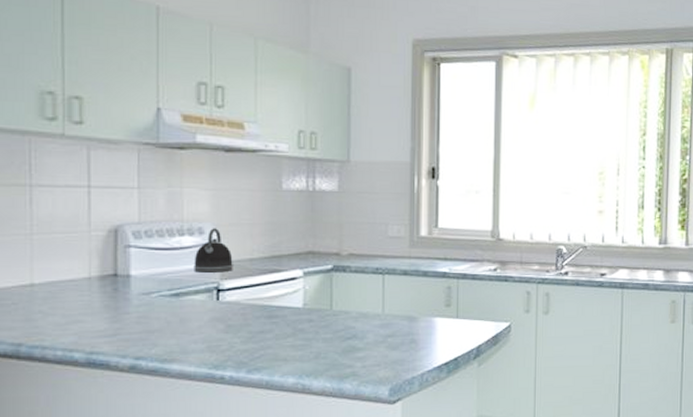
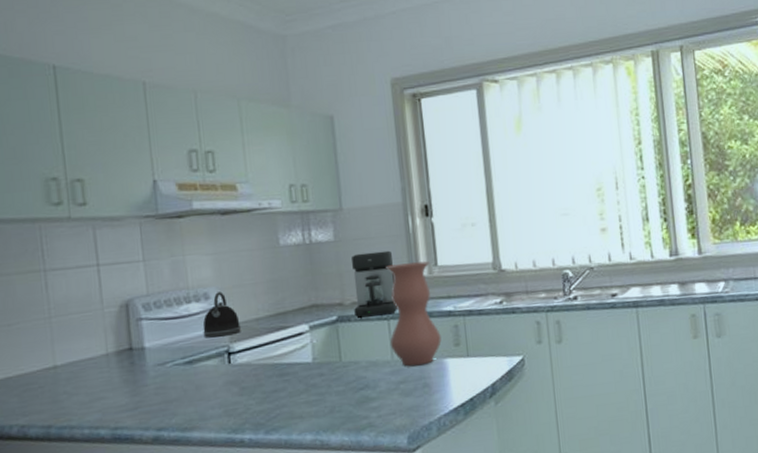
coffee maker: none [350,206,394,269] -> present [350,250,397,318]
vase: none [382,221,433,322] -> present [386,261,442,367]

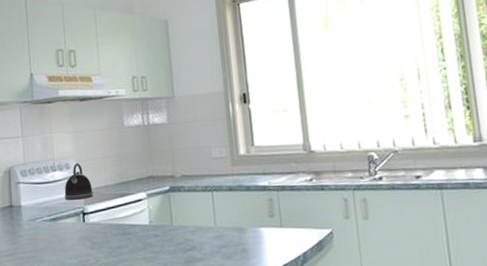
coffee maker: present [350,250,397,318] -> none [181,132,220,189]
vase: present [386,261,442,367] -> none [210,142,258,233]

